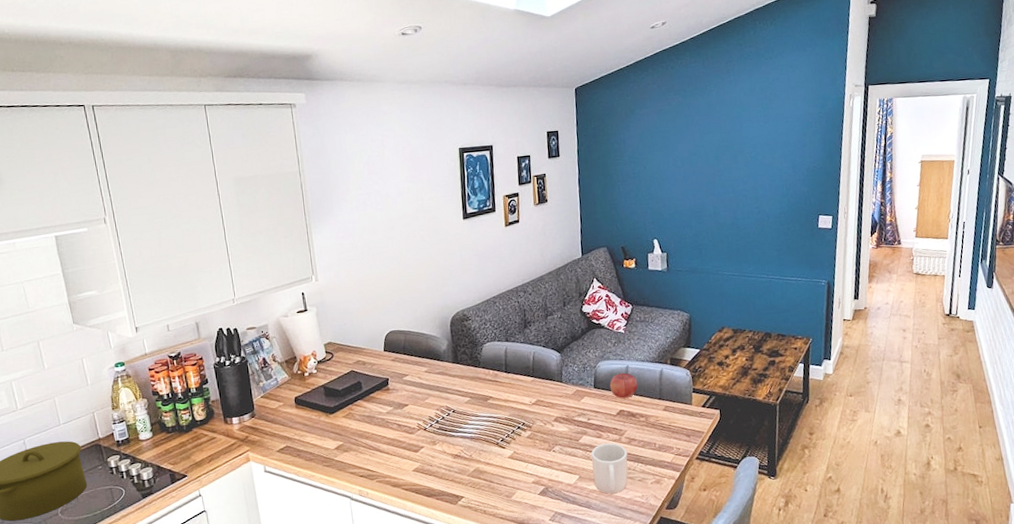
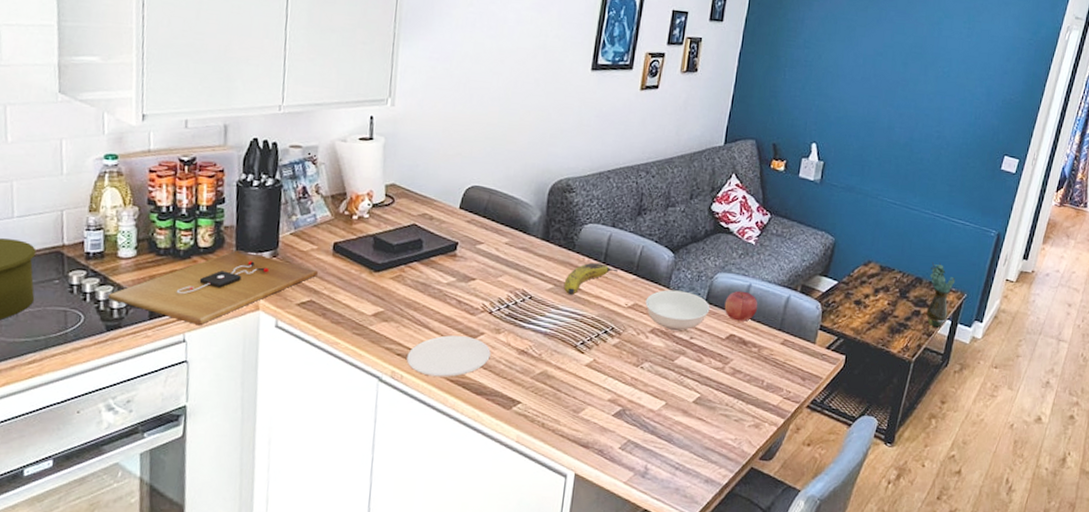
cutting board: none [138,417,288,482] -> present [107,250,318,326]
plate: none [368,452,432,489] -> present [406,335,491,378]
fruit: none [477,373,518,403] -> present [563,262,618,295]
bowl: none [545,382,599,416] -> present [645,290,710,331]
mug: present [591,442,628,494] -> none [681,369,729,430]
vase: none [776,316,800,372] -> present [926,262,956,327]

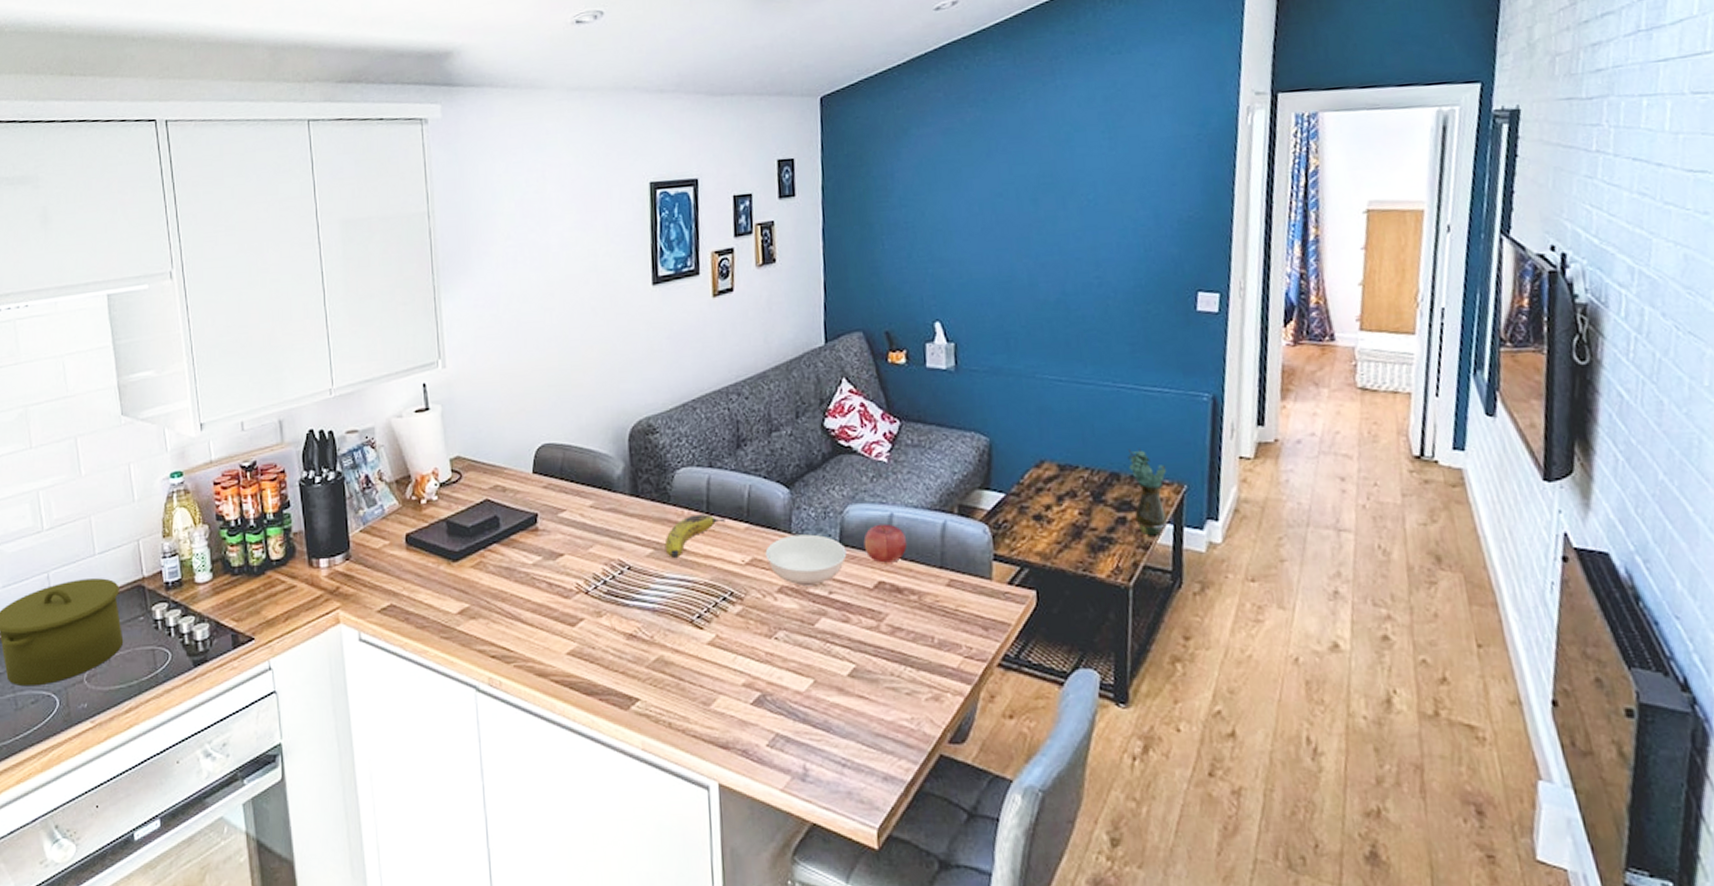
cutting board: present [107,250,318,326] -> none [190,557,394,649]
plate: present [406,335,491,378] -> none [502,624,595,679]

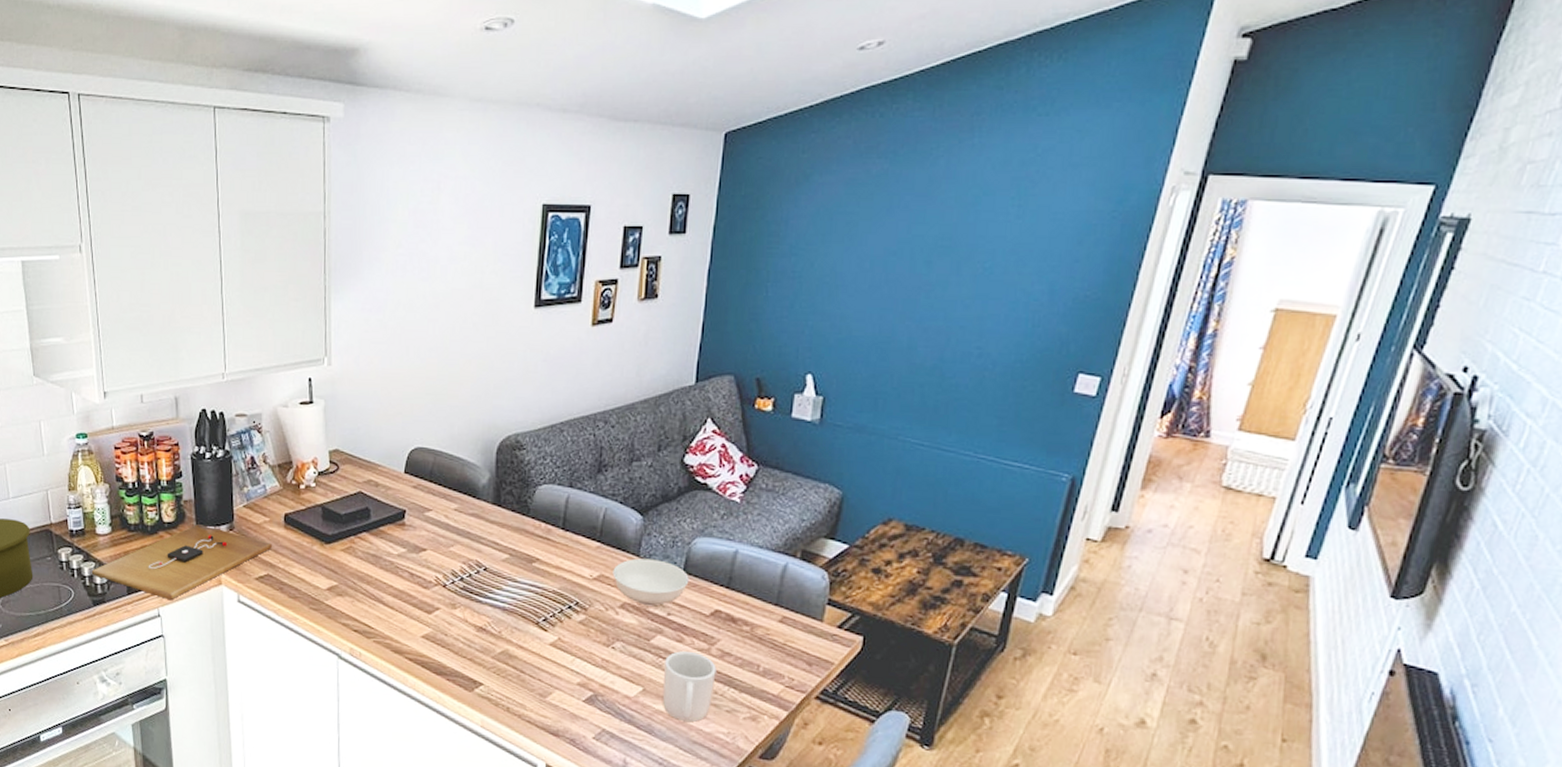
cutting board: none [190,557,394,649] -> present [91,524,272,601]
fruit: present [664,514,725,558] -> none [520,529,579,565]
mug: none [832,631,890,711] -> present [662,650,717,722]
fruit: present [863,523,908,563] -> none [706,558,748,595]
vase: present [1128,448,1167,536] -> none [971,518,1012,602]

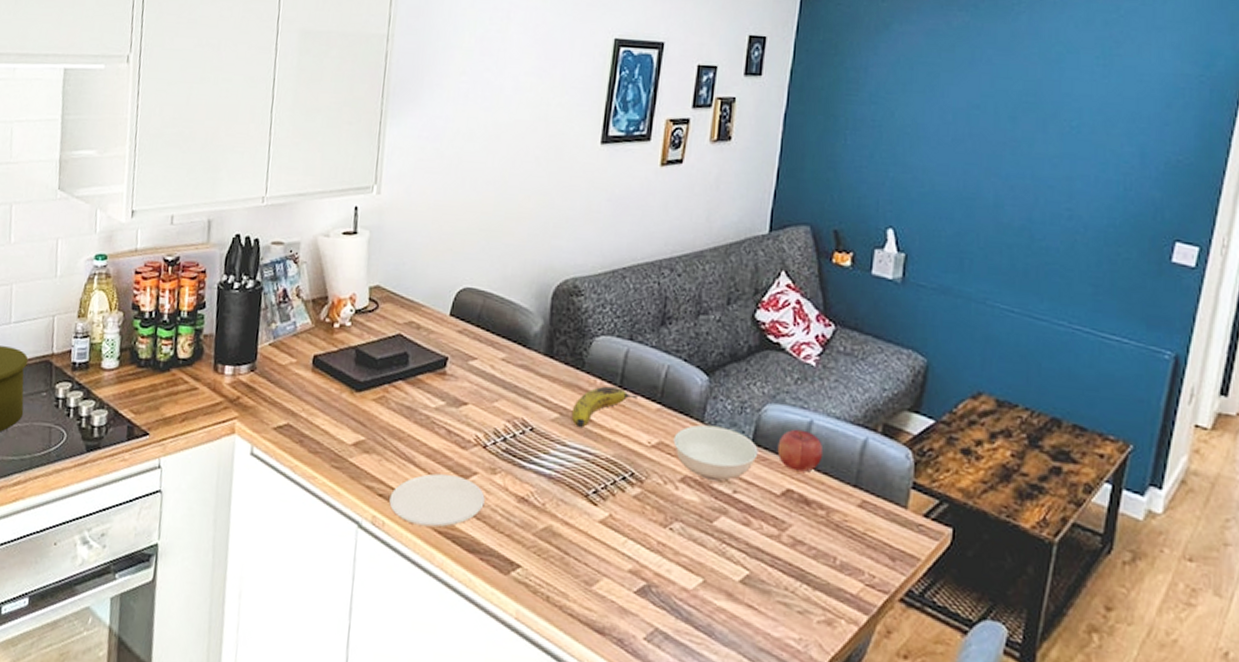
cutting board: present [91,524,272,601] -> none [89,362,296,450]
plate: none [364,610,448,656] -> present [389,473,485,528]
fruit: none [520,529,579,565] -> present [571,386,637,427]
mug: present [662,650,717,722] -> none [724,536,788,624]
fruit: none [706,558,748,595] -> present [777,429,824,472]

